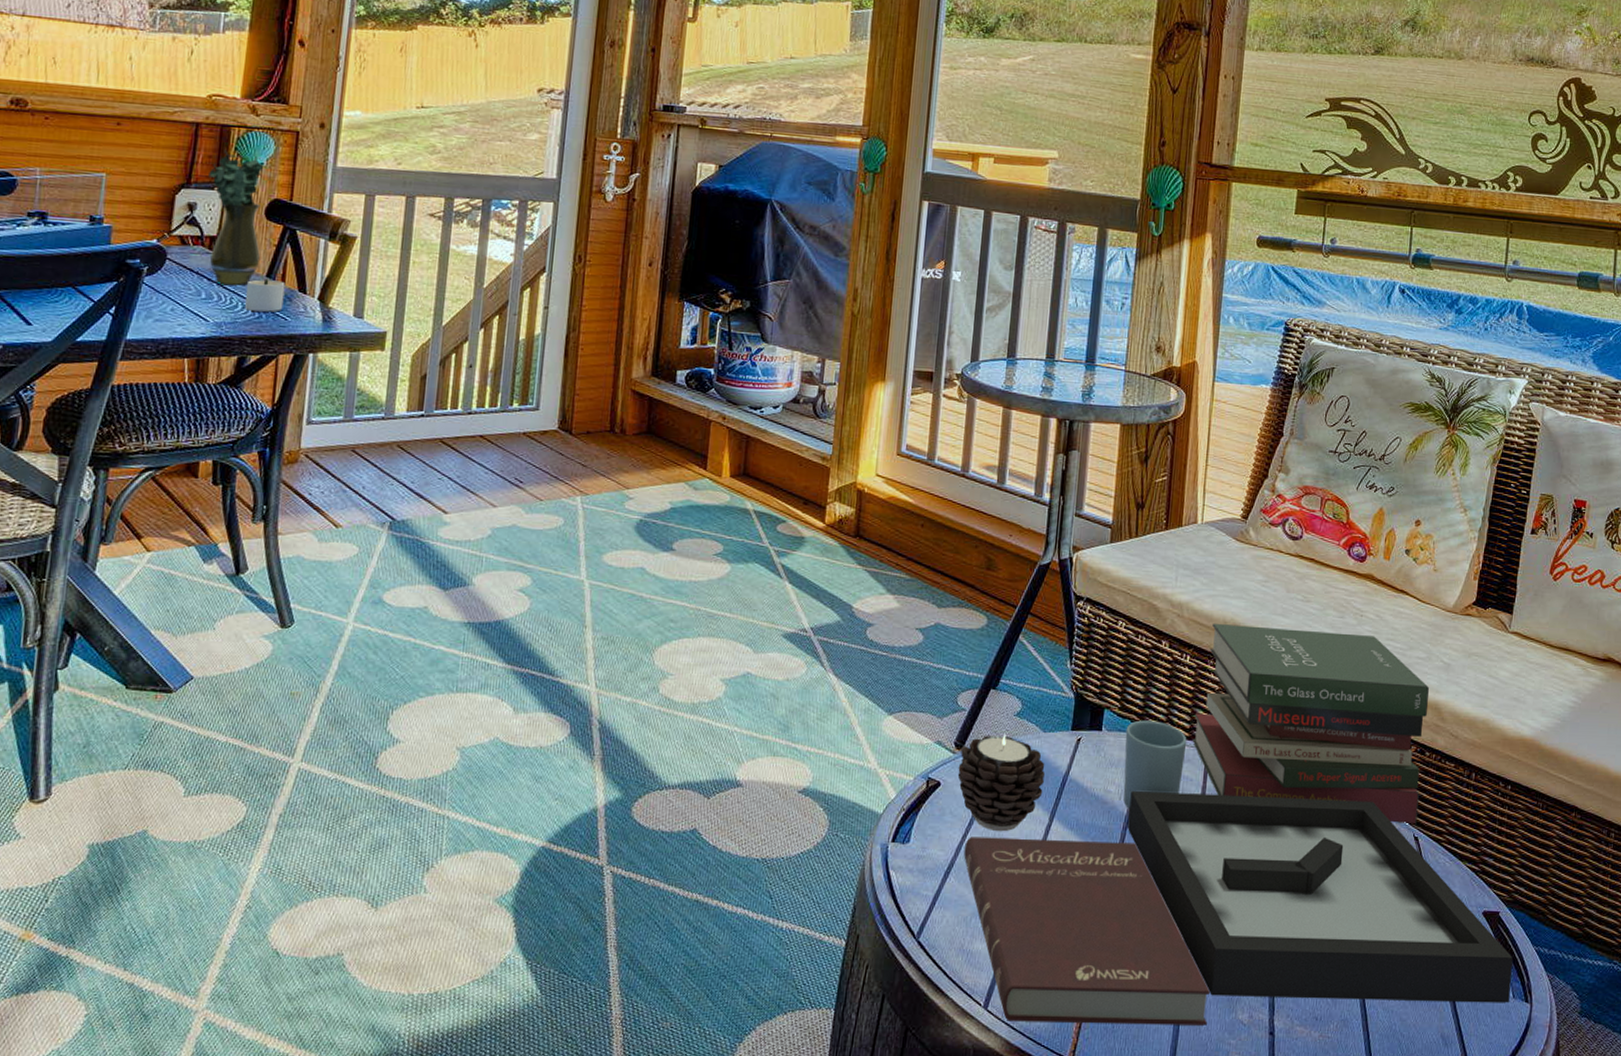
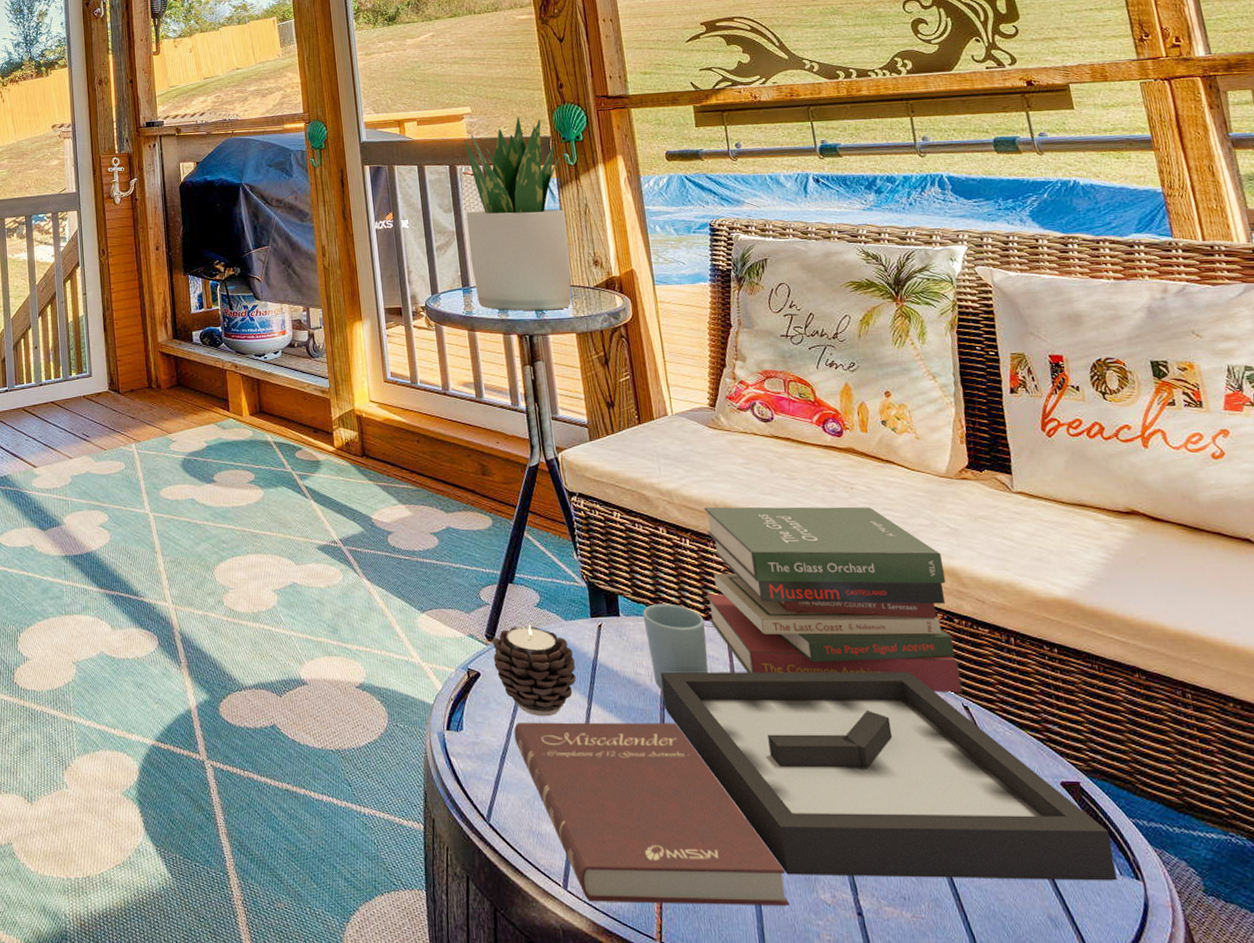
planter: none [1021,171,1146,396] -> present [464,117,571,311]

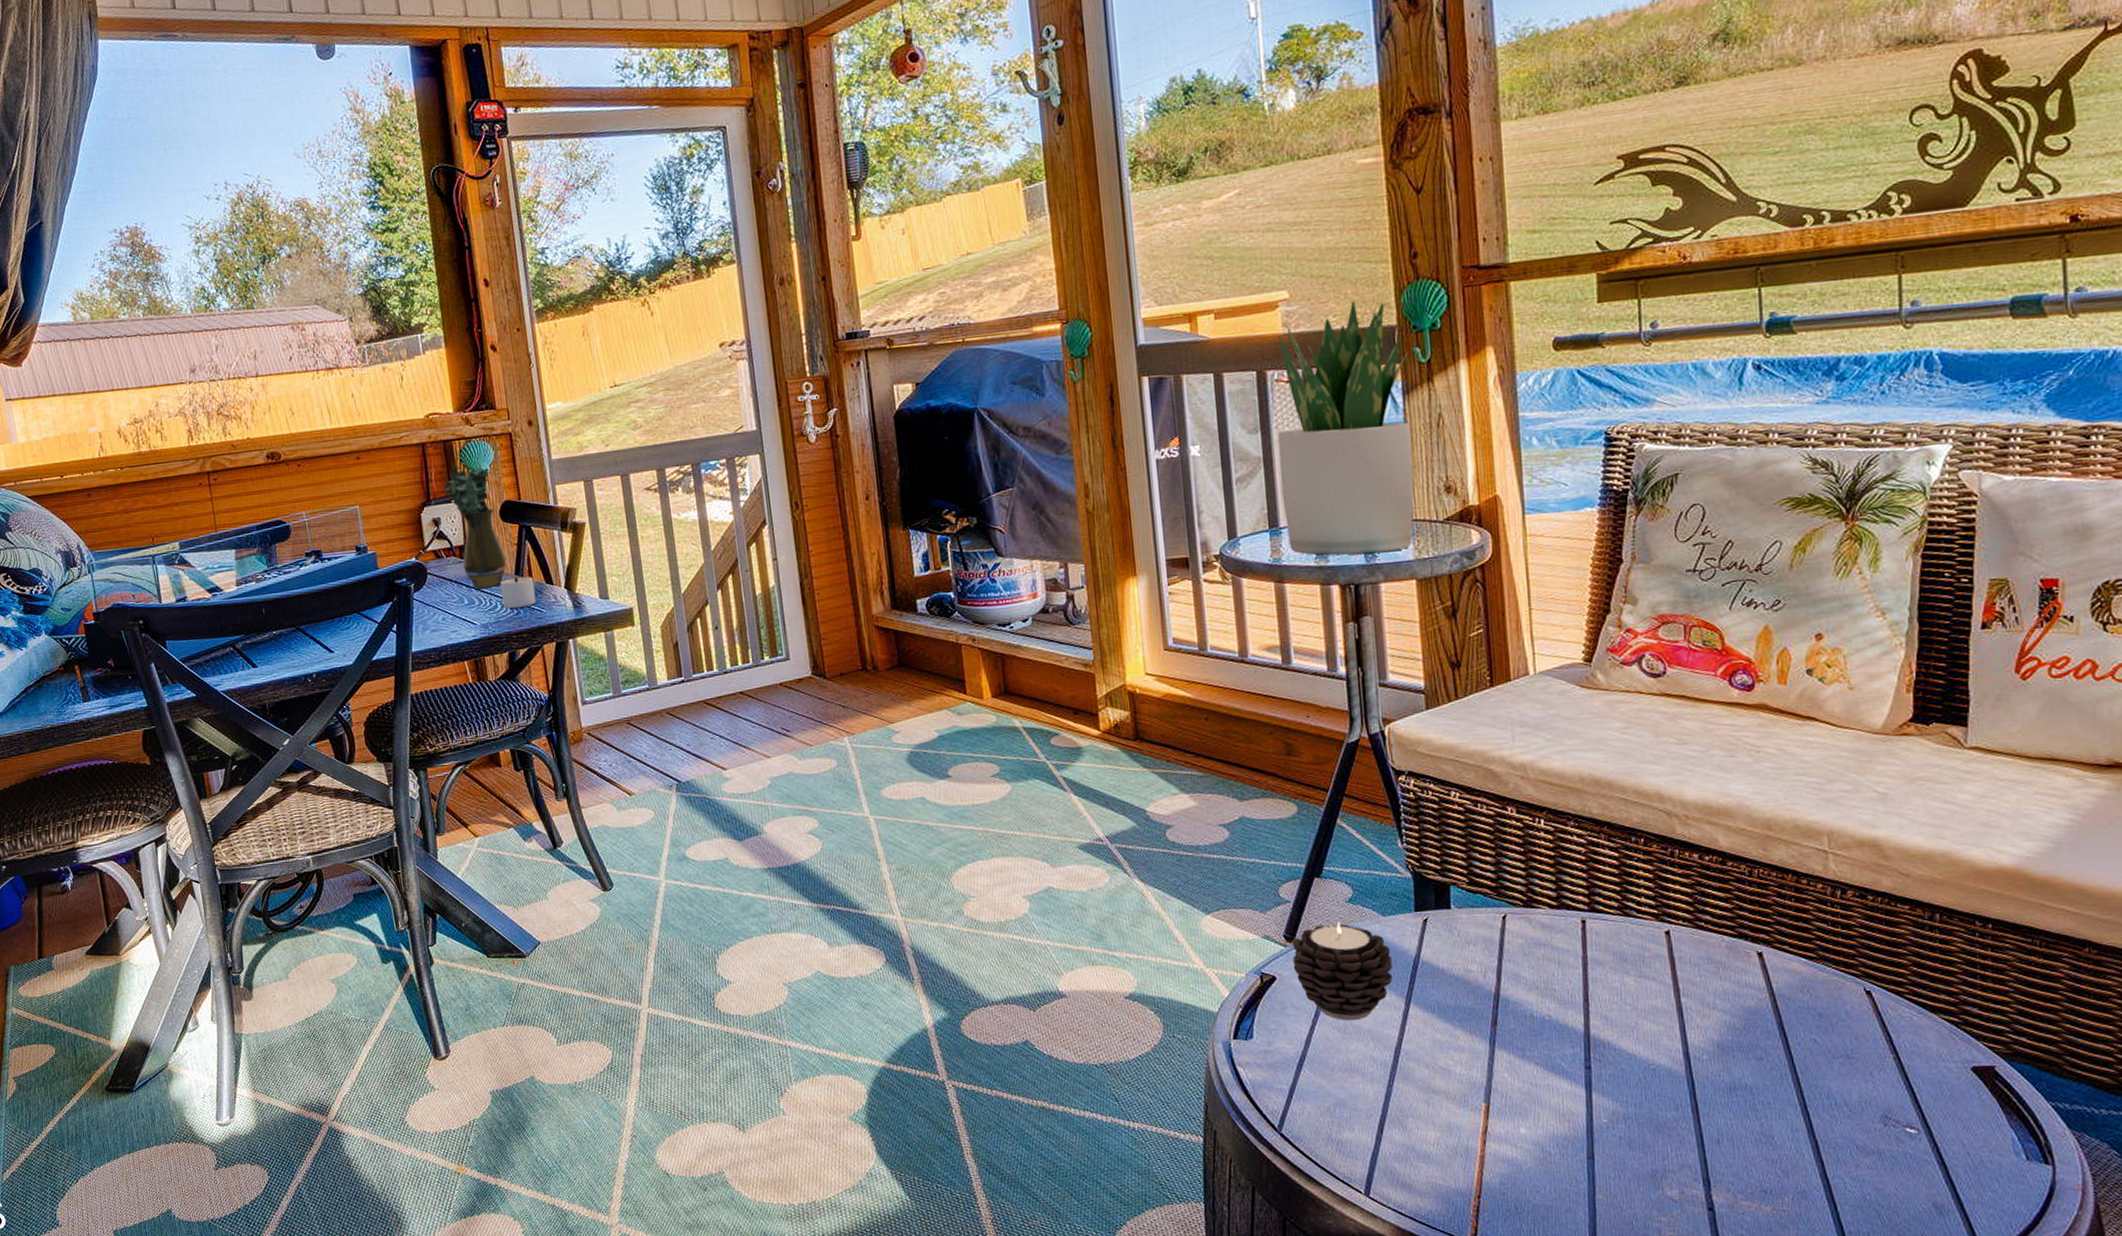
book: present [514,722,790,906] -> none [1314,1021,1629,1208]
mug: present [642,603,709,690] -> none [1479,892,1556,987]
decorative tray: present [660,671,1117,881] -> none [1496,955,2022,1173]
books: present [704,506,963,693] -> none [1560,772,1867,977]

